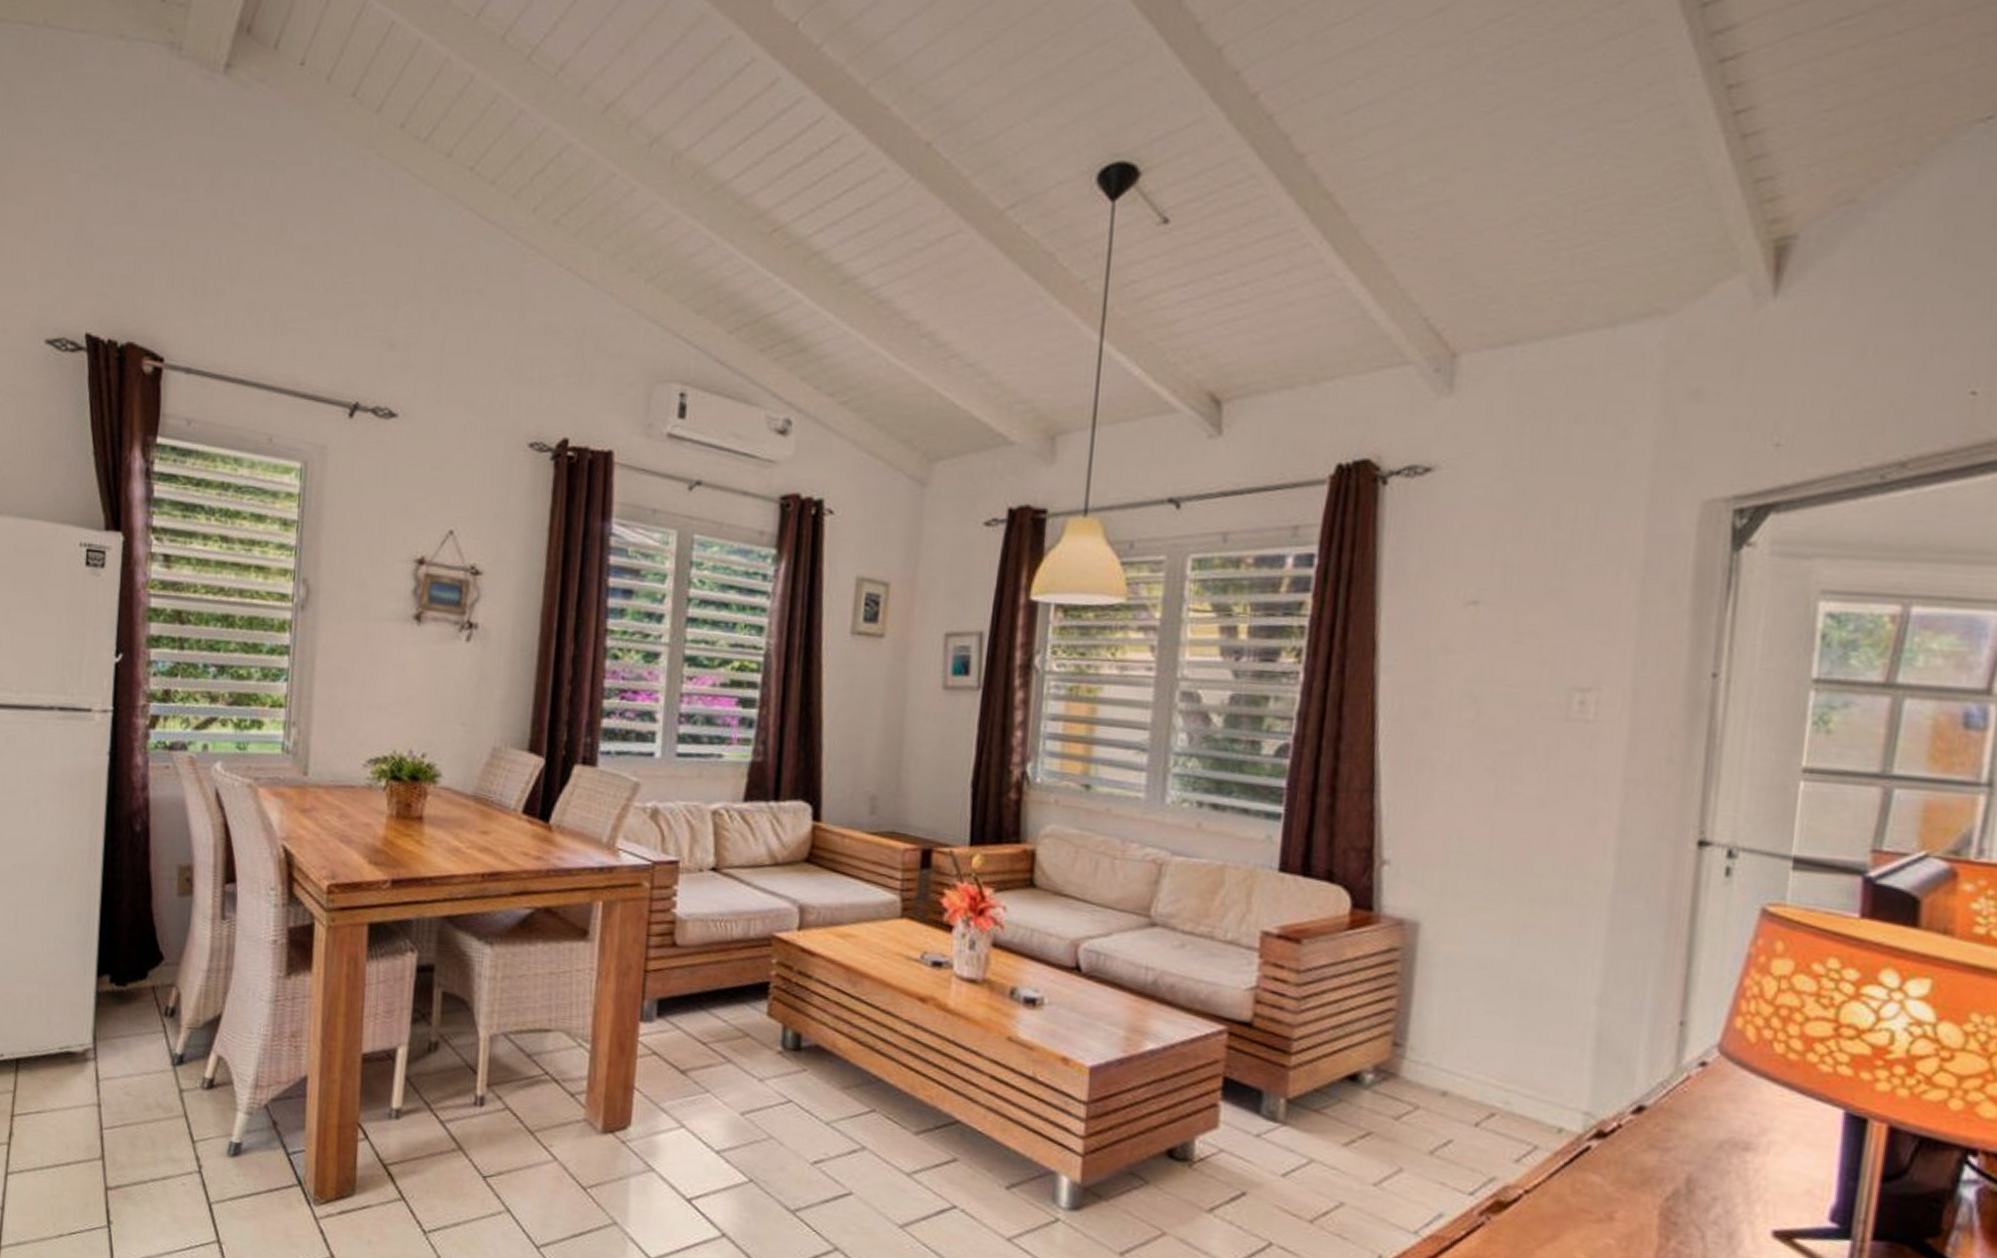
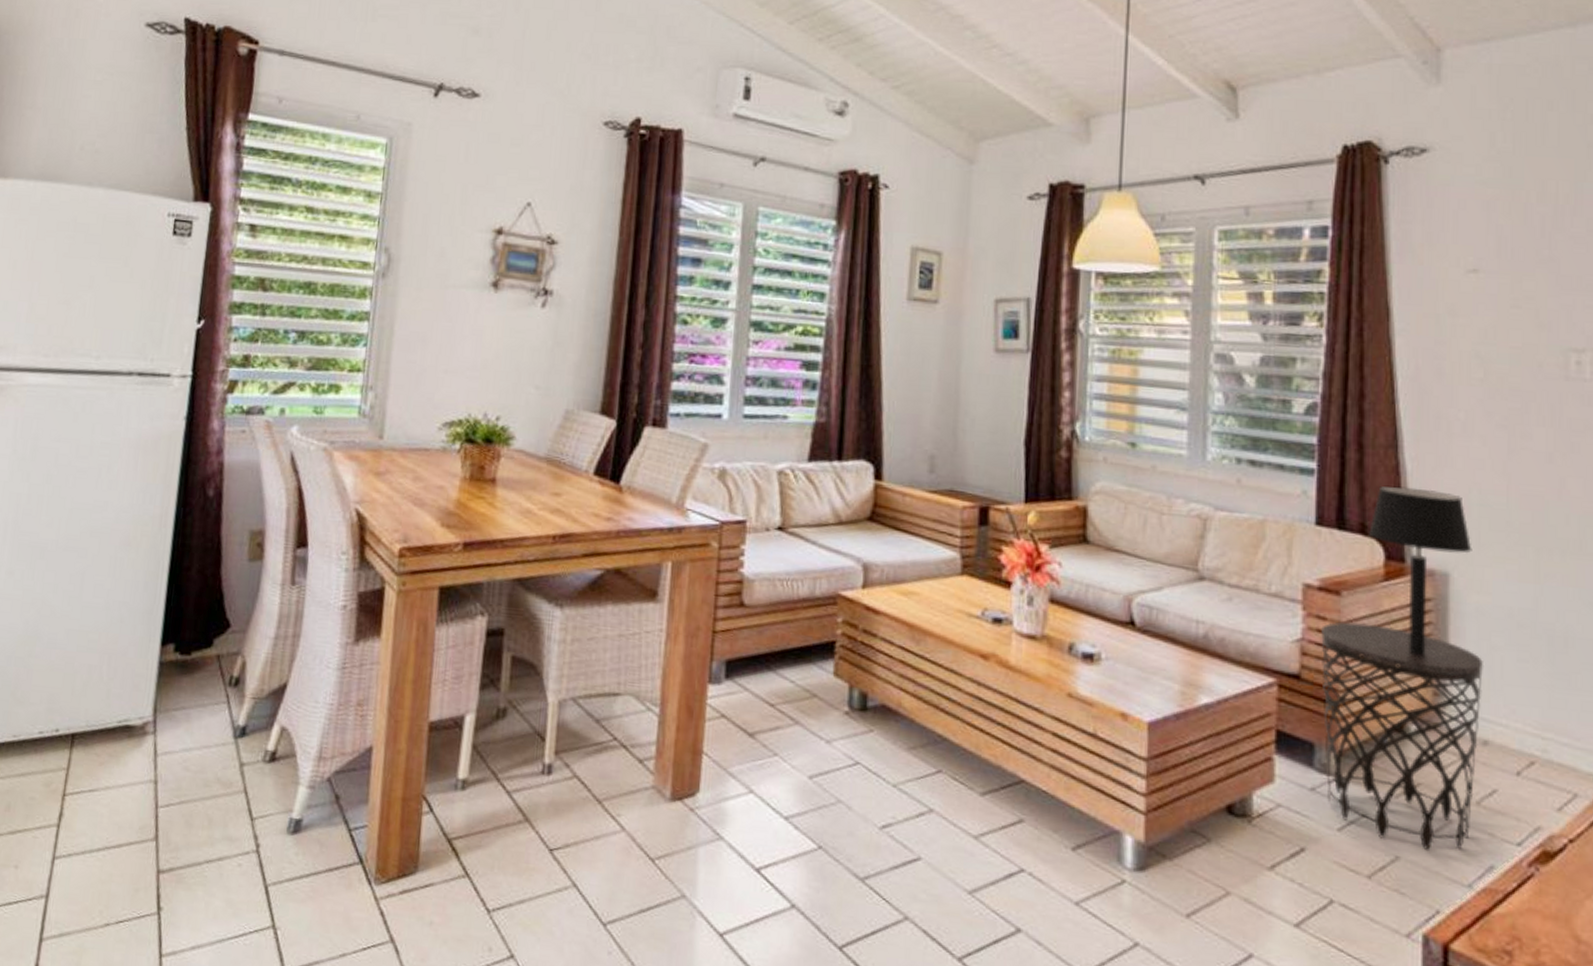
side table: none [1273,970,1450,1198] -> present [1321,621,1484,850]
table lamp: none [1336,831,1447,1006] -> present [1369,485,1472,656]

